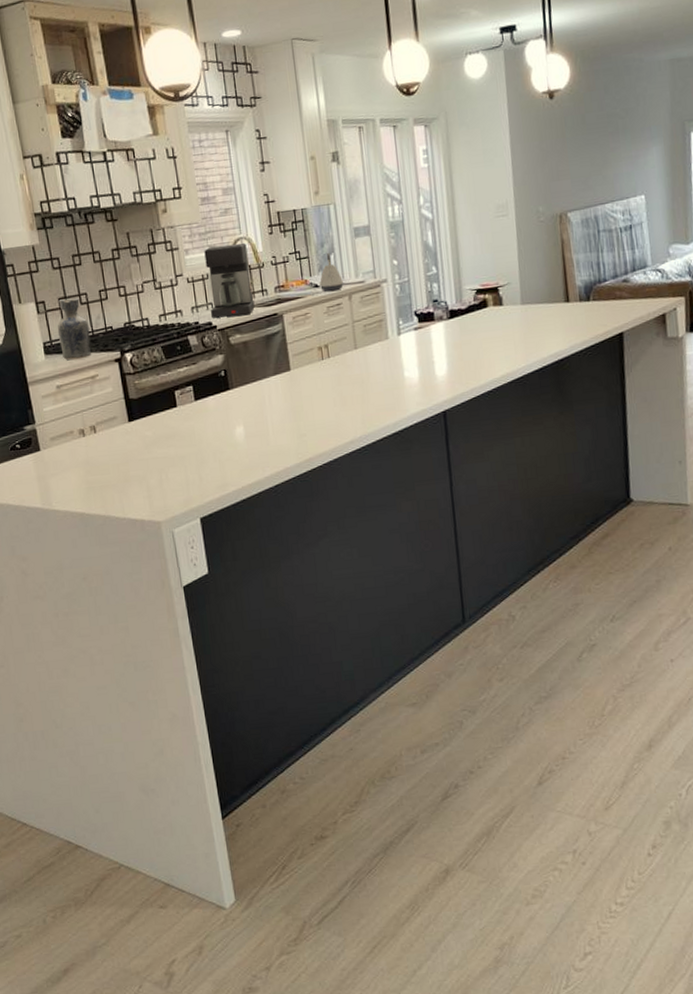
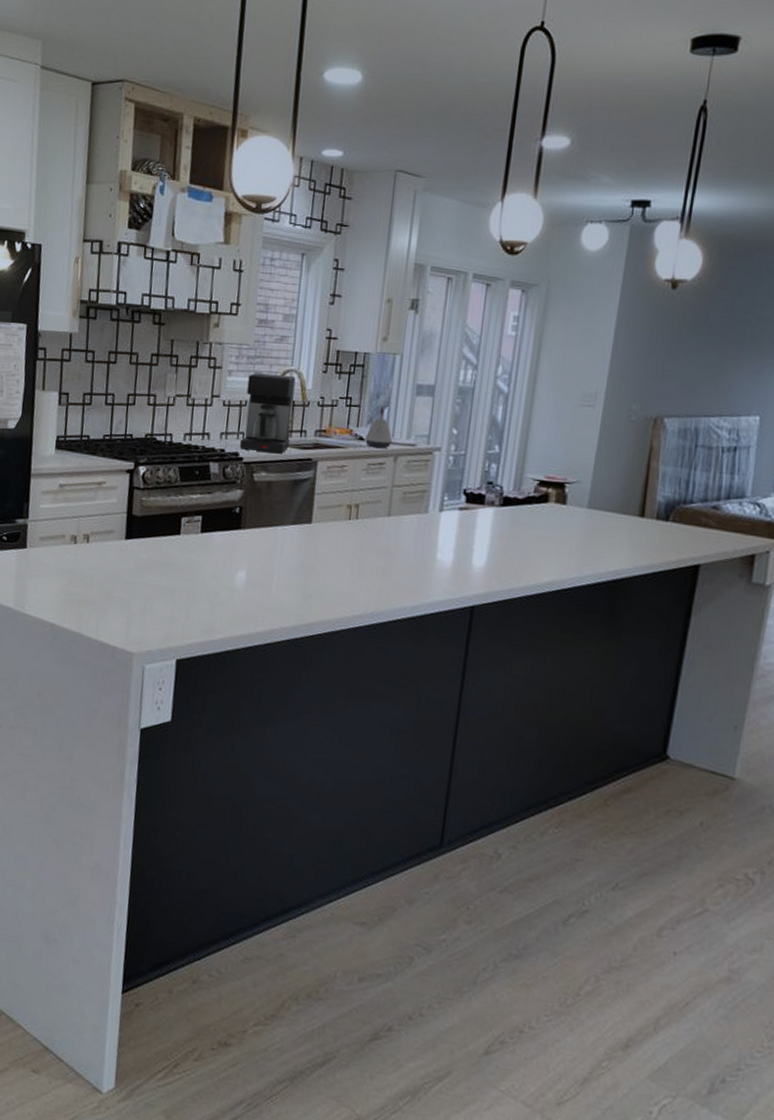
ceramic jug: present [57,297,92,361] -> none [73,395,109,462]

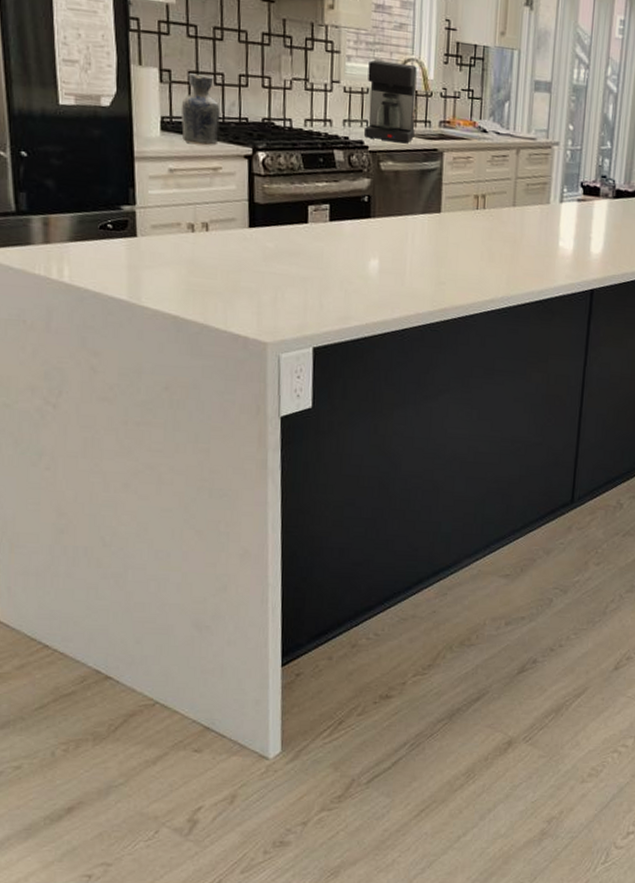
ceramic jug: none [73,395,109,462] -> present [180,73,220,147]
kettle: present [365,405,392,449] -> none [489,99,514,142]

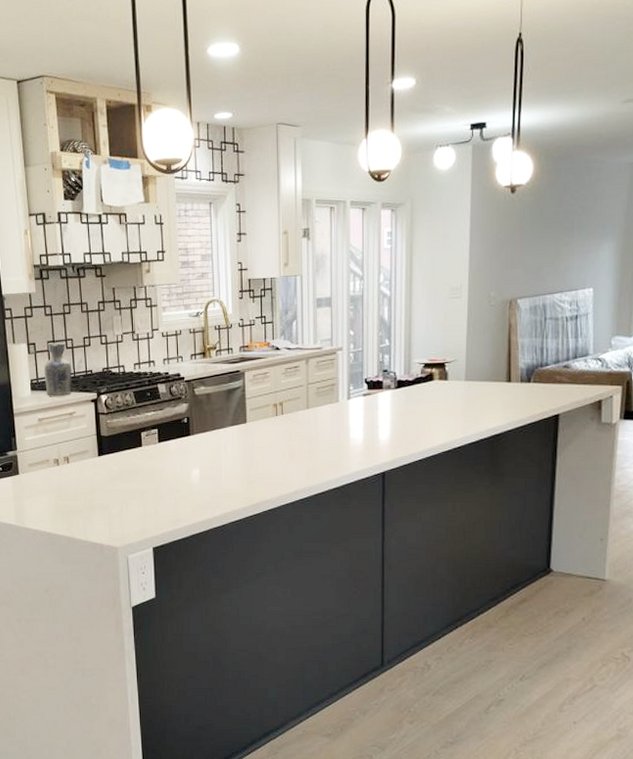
coffee maker: present [363,59,417,143] -> none [179,304,220,370]

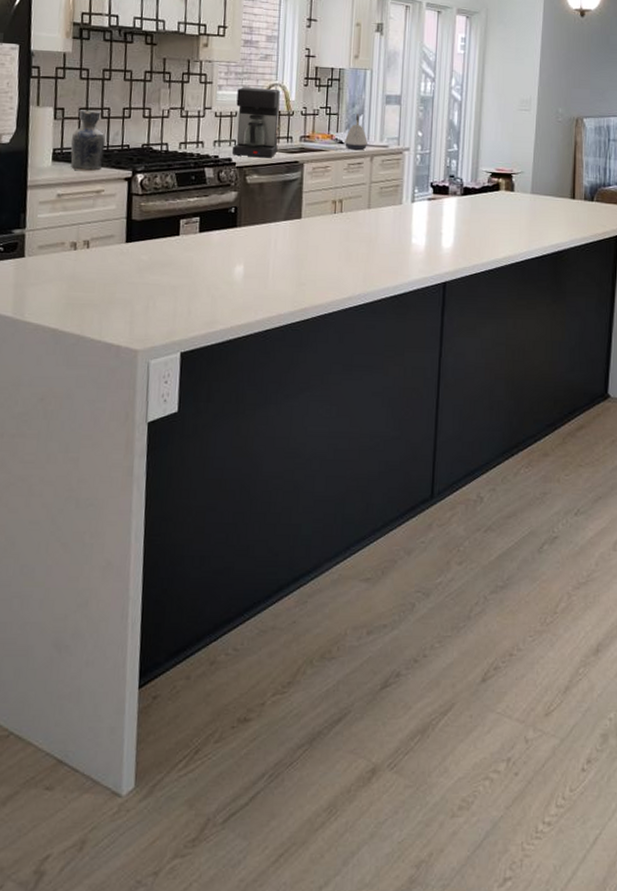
coffee maker: none [179,304,220,370] -> present [231,87,280,158]
kettle: none [281,319,302,355] -> present [345,113,368,151]

